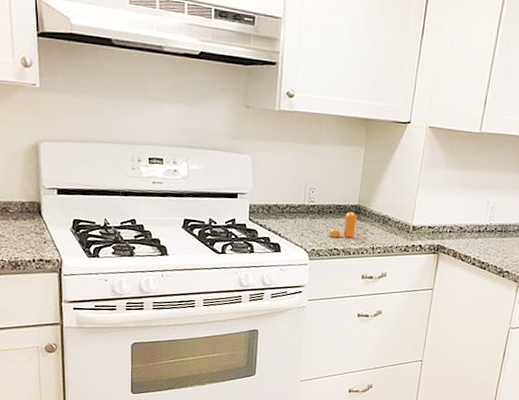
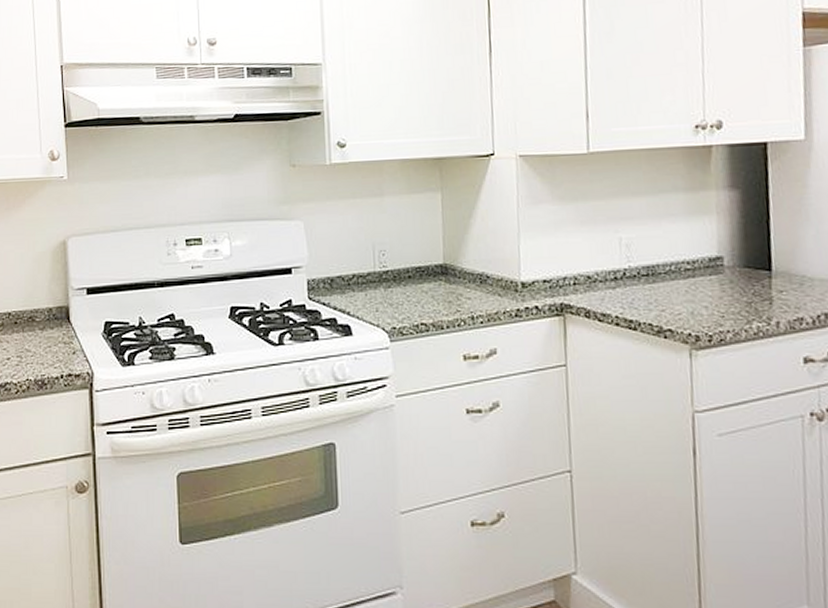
pepper shaker: present [329,211,357,238] -> none [411,273,446,310]

